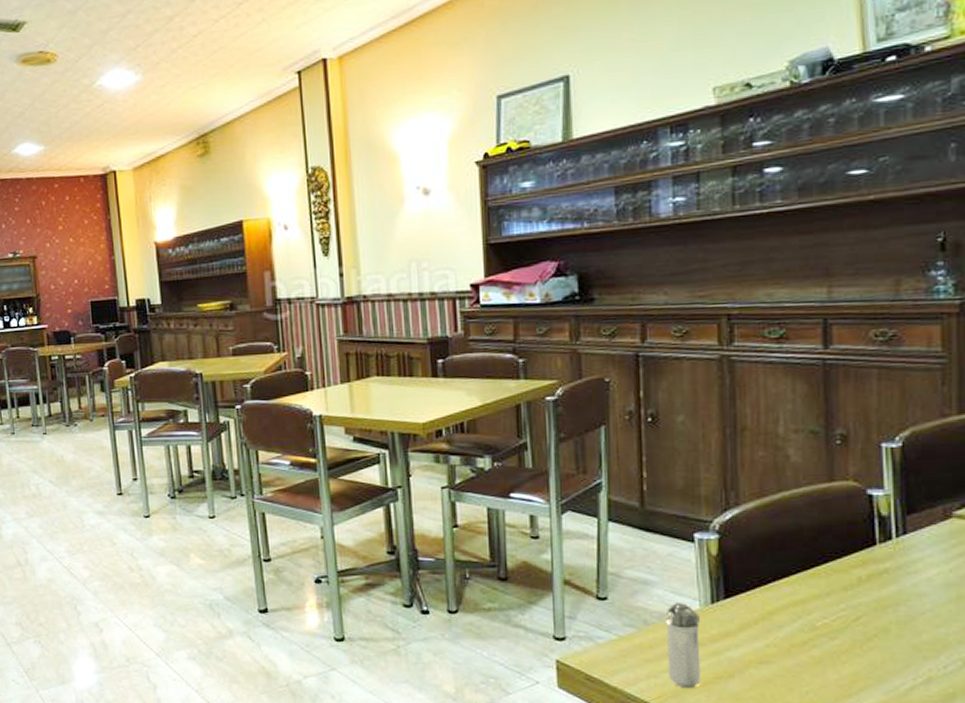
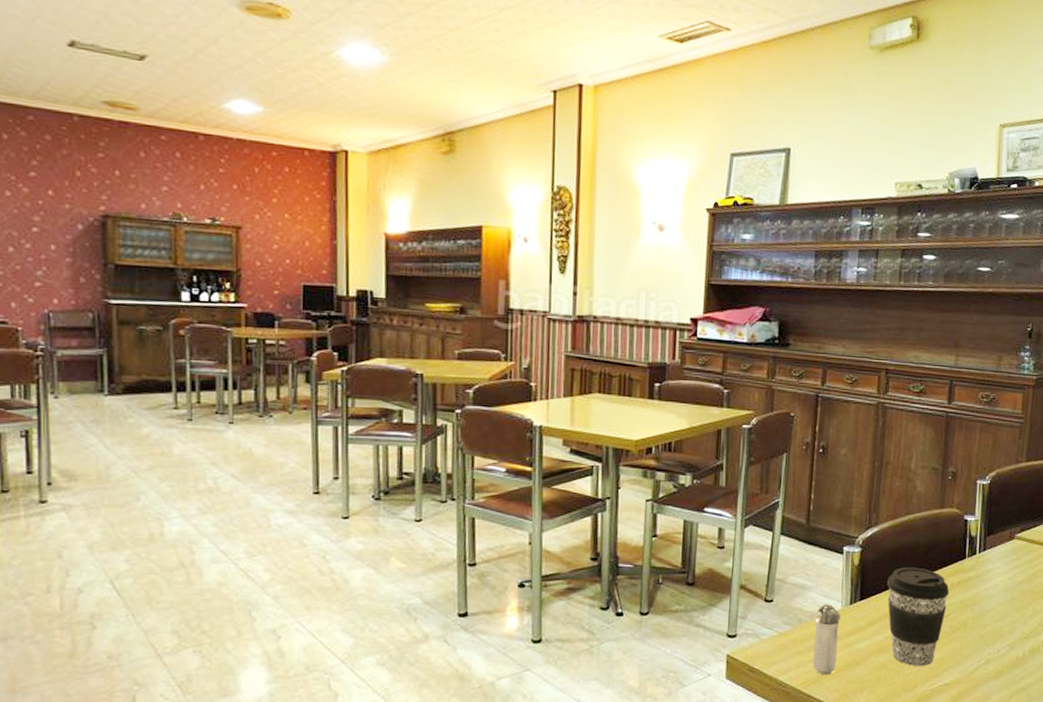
coffee cup: none [761,557,857,682] -> present [887,567,950,666]

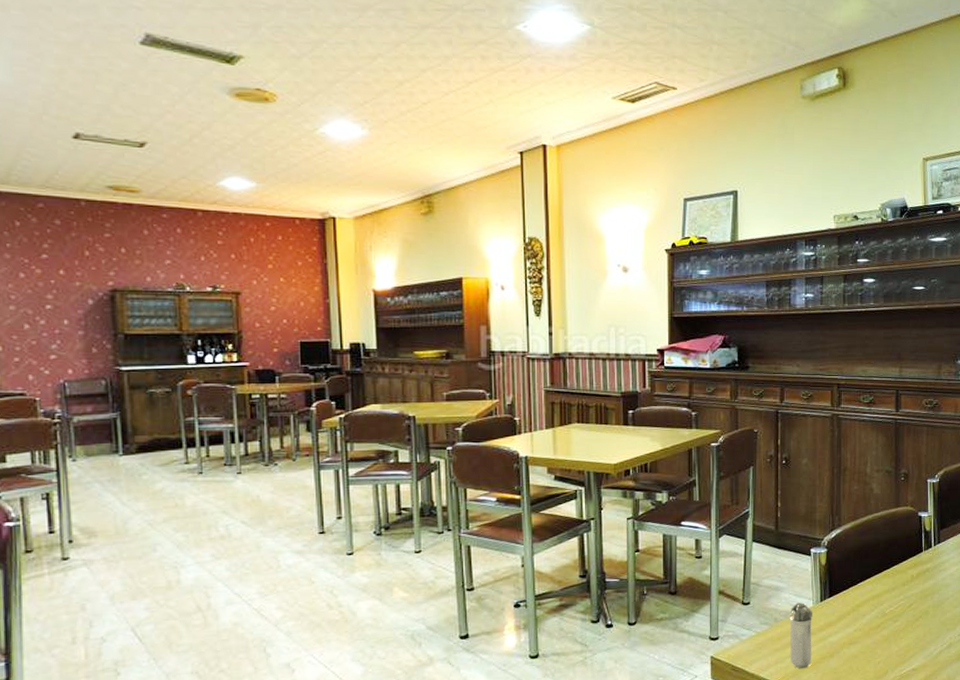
coffee cup: present [887,567,950,666] -> none [853,563,911,655]

